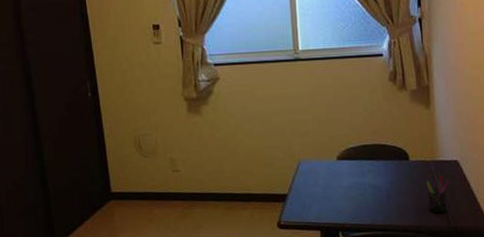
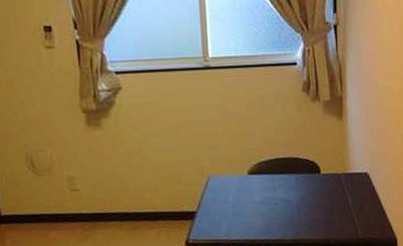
pen holder: present [426,175,450,214] -> none [336,187,360,226]

